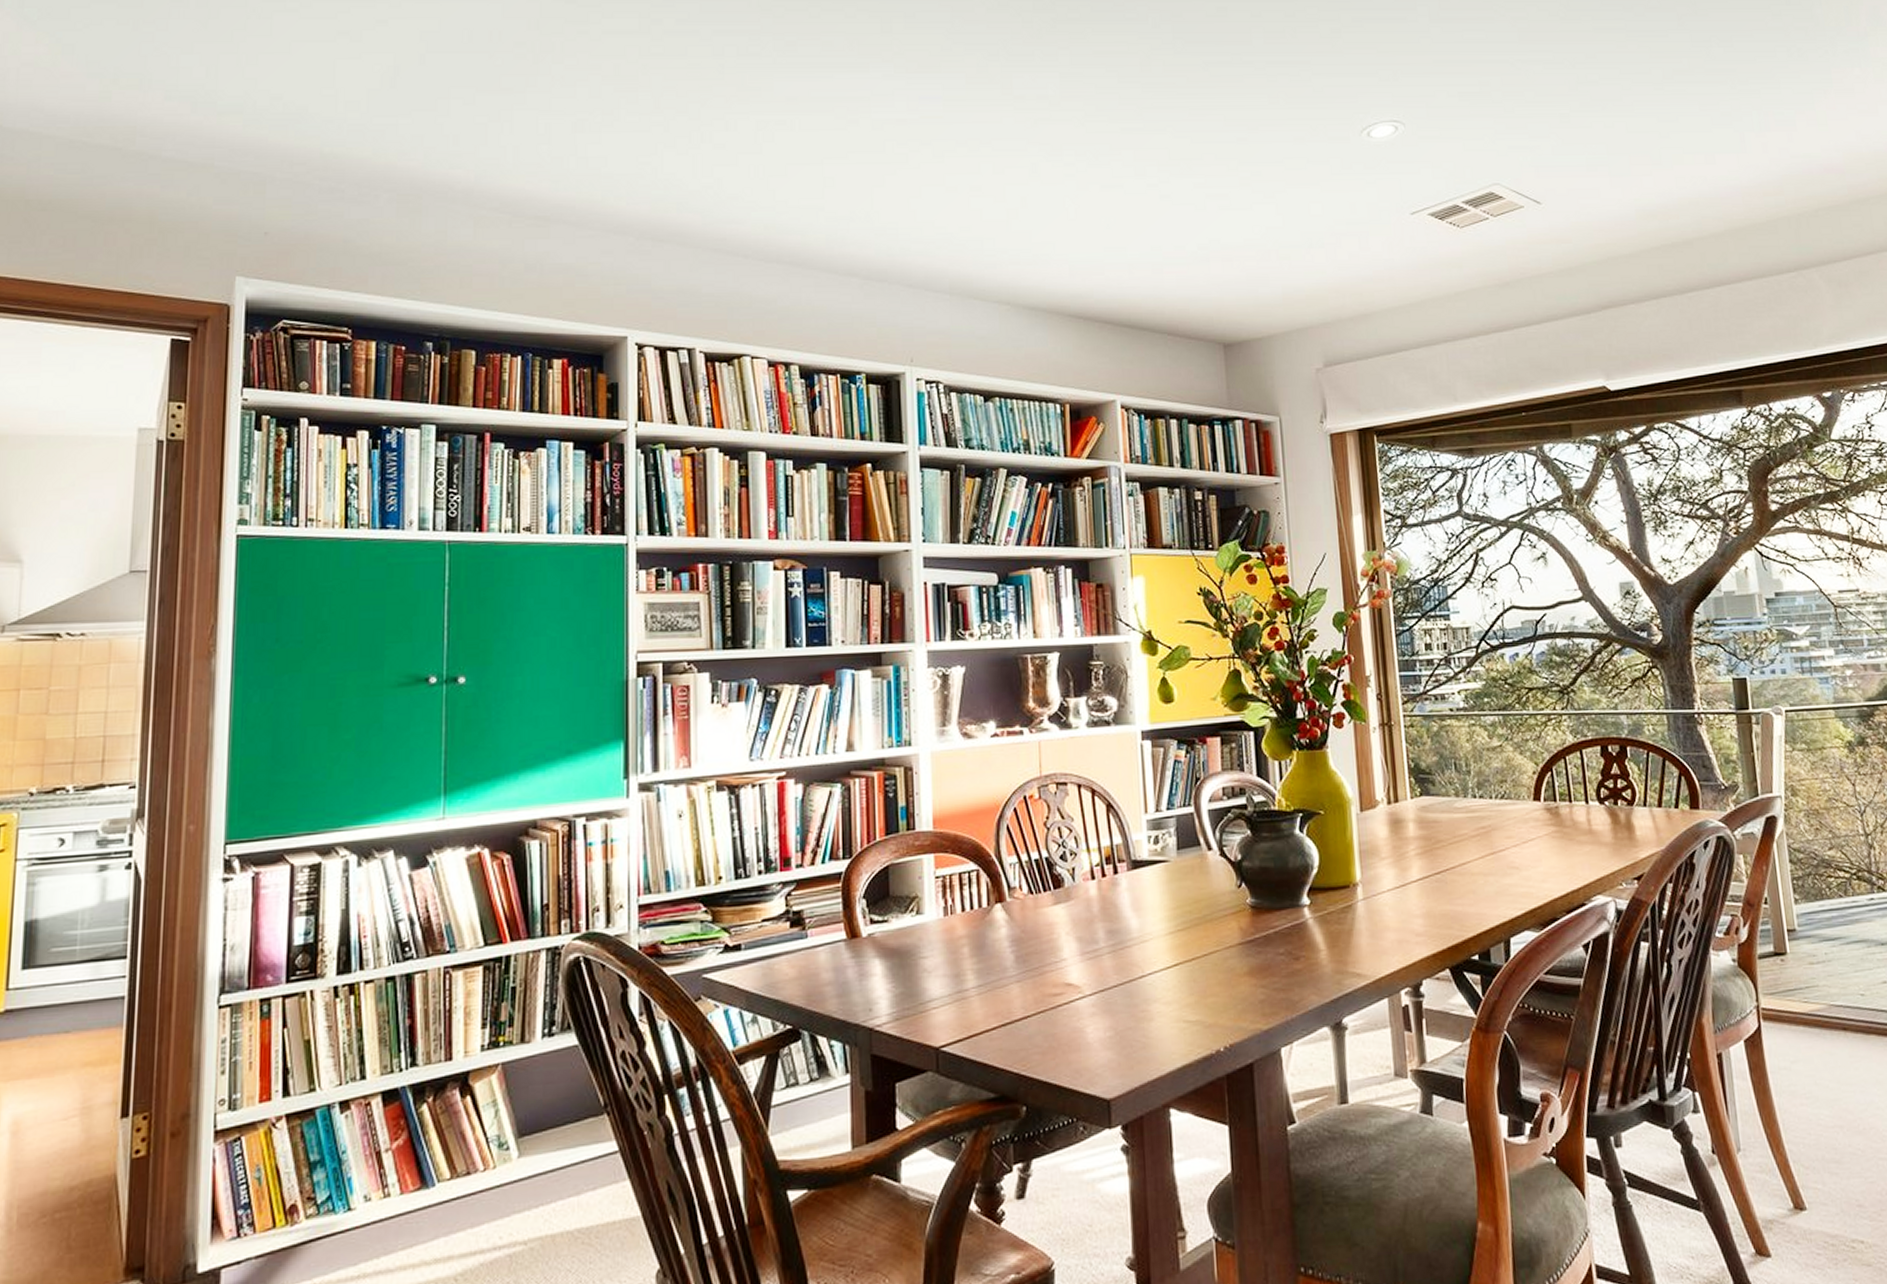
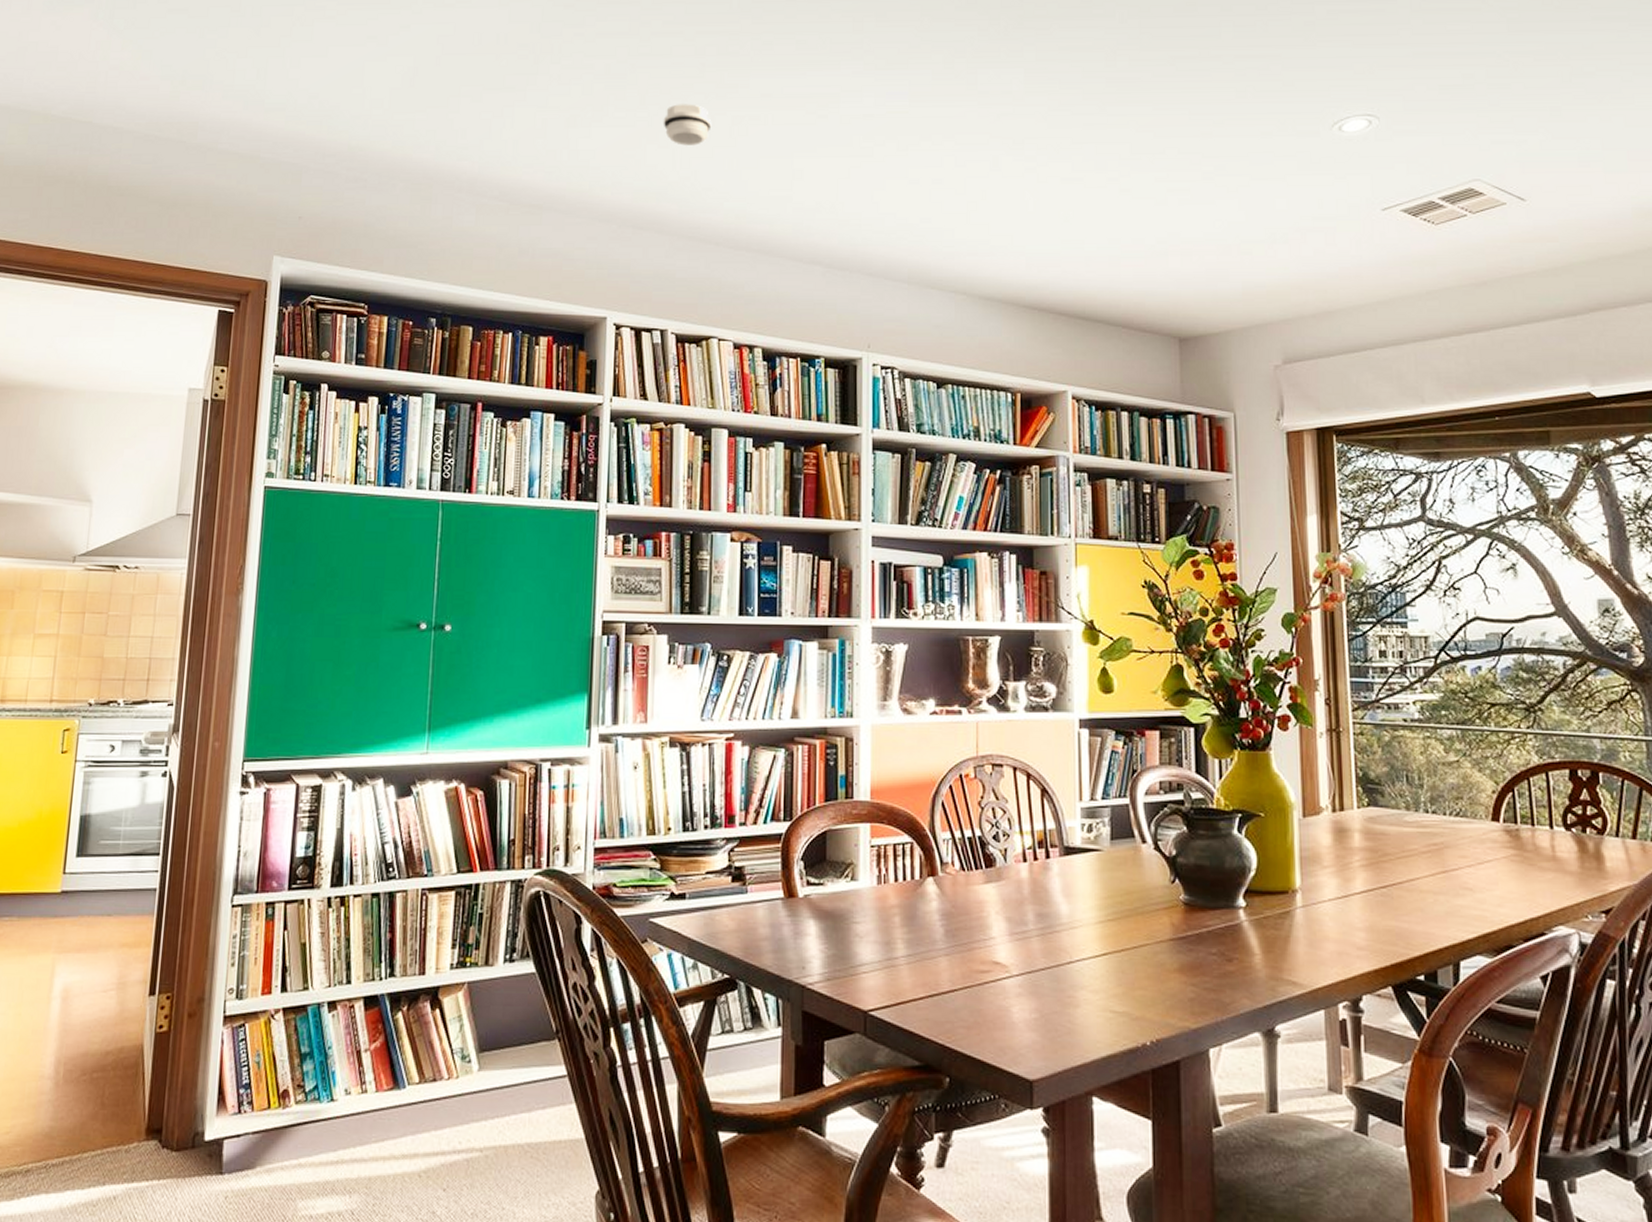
smoke detector: none [680,108,734,152] -> present [663,104,712,146]

